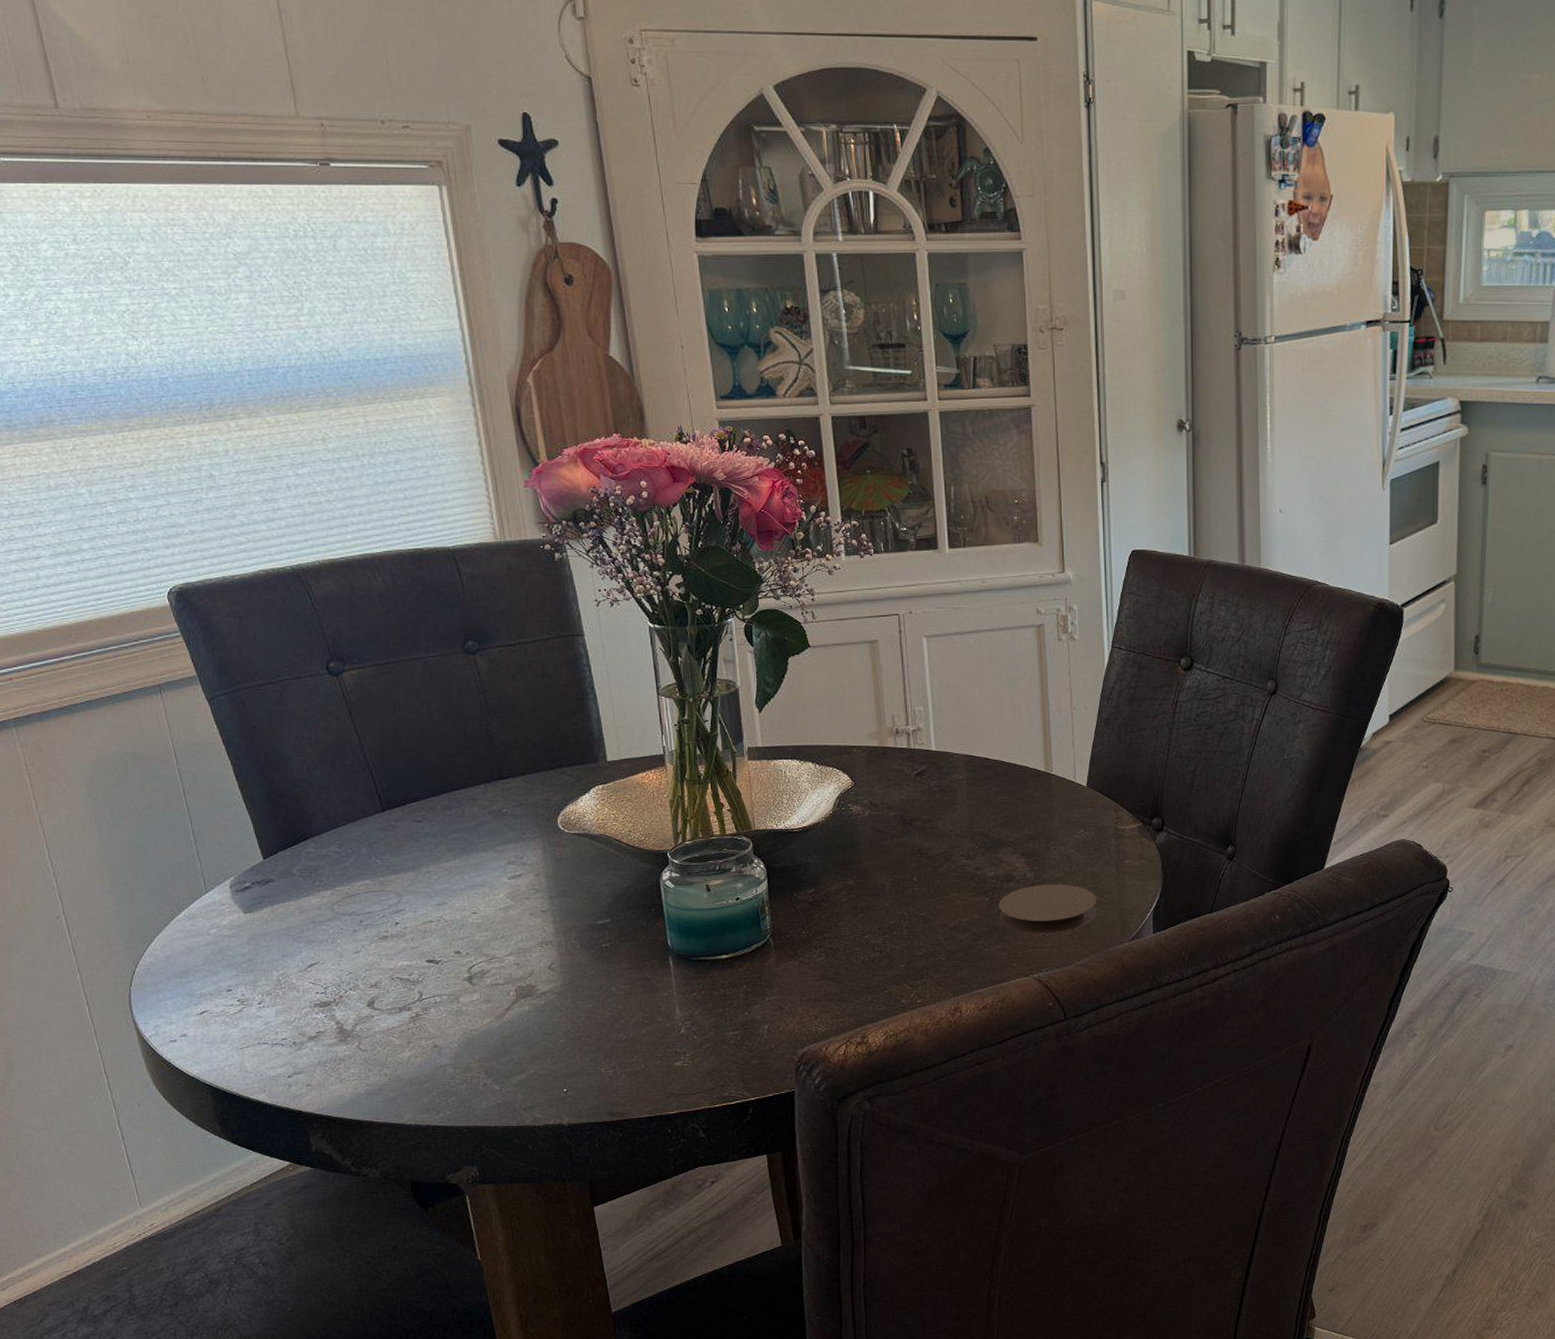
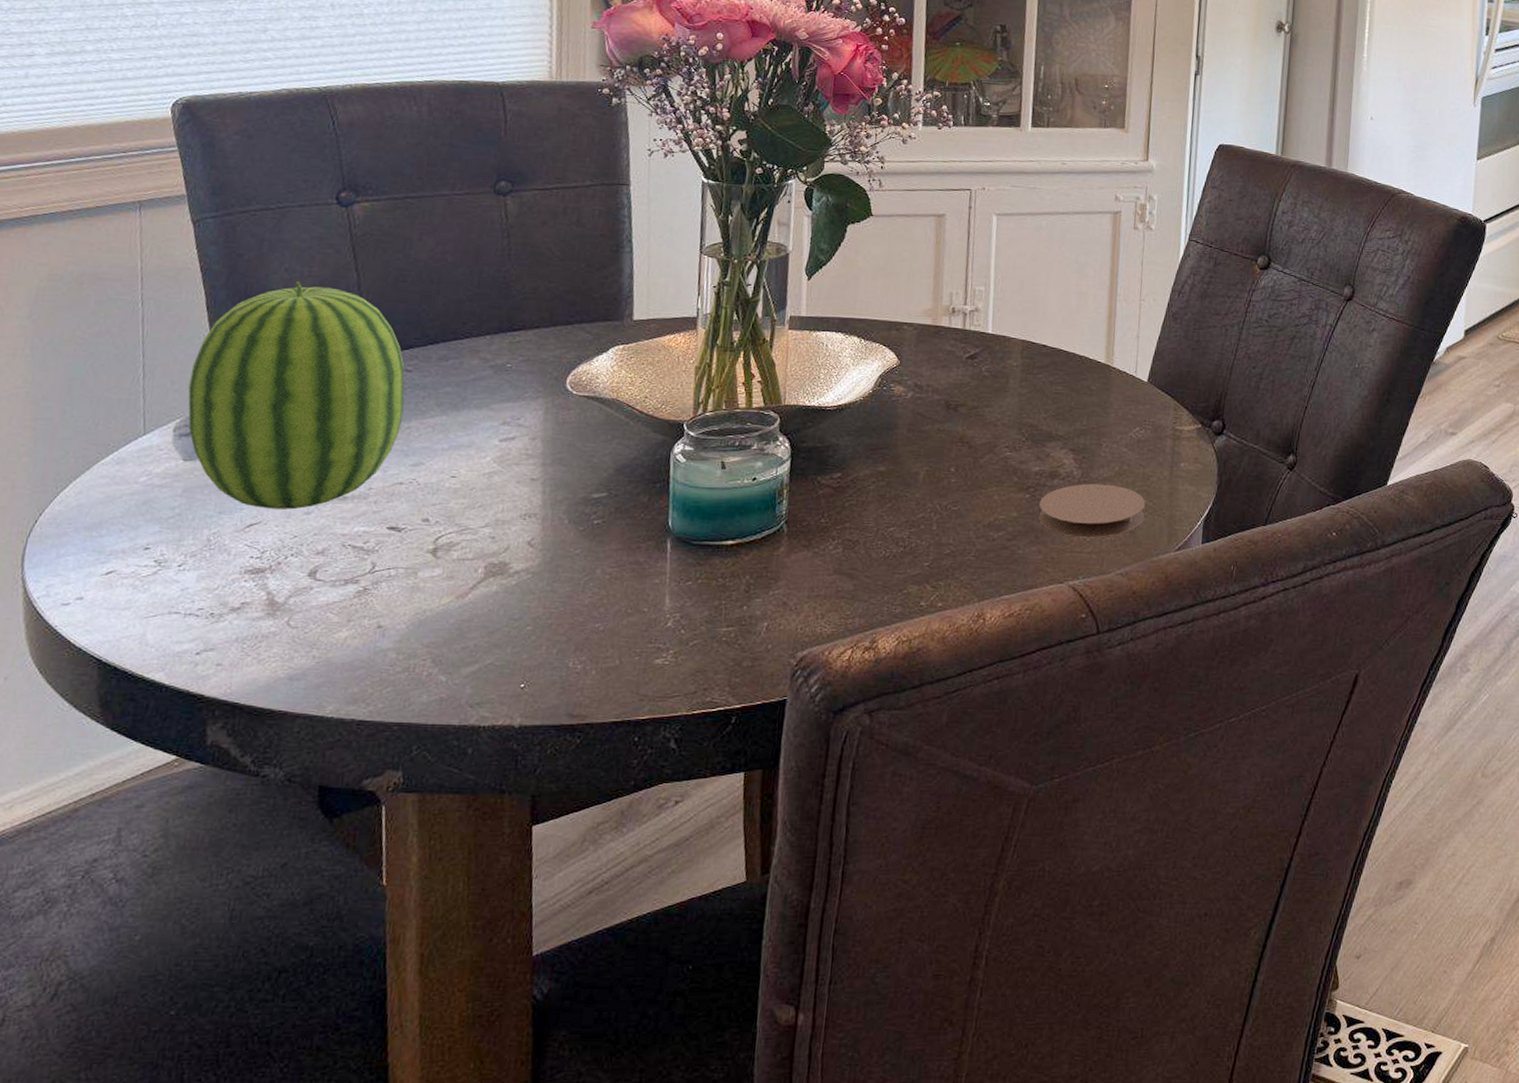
fruit: none [233,747,422,950] -> present [188,281,405,510]

